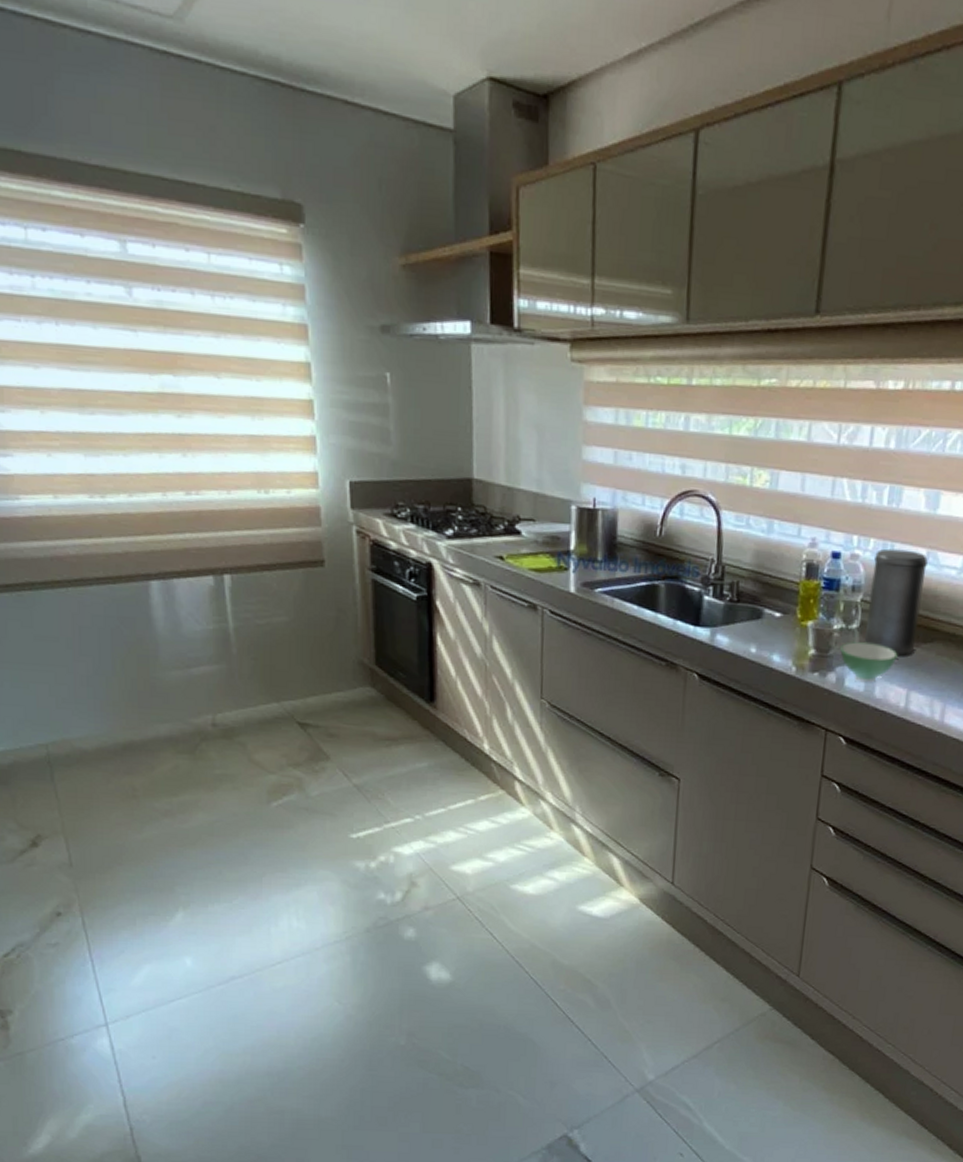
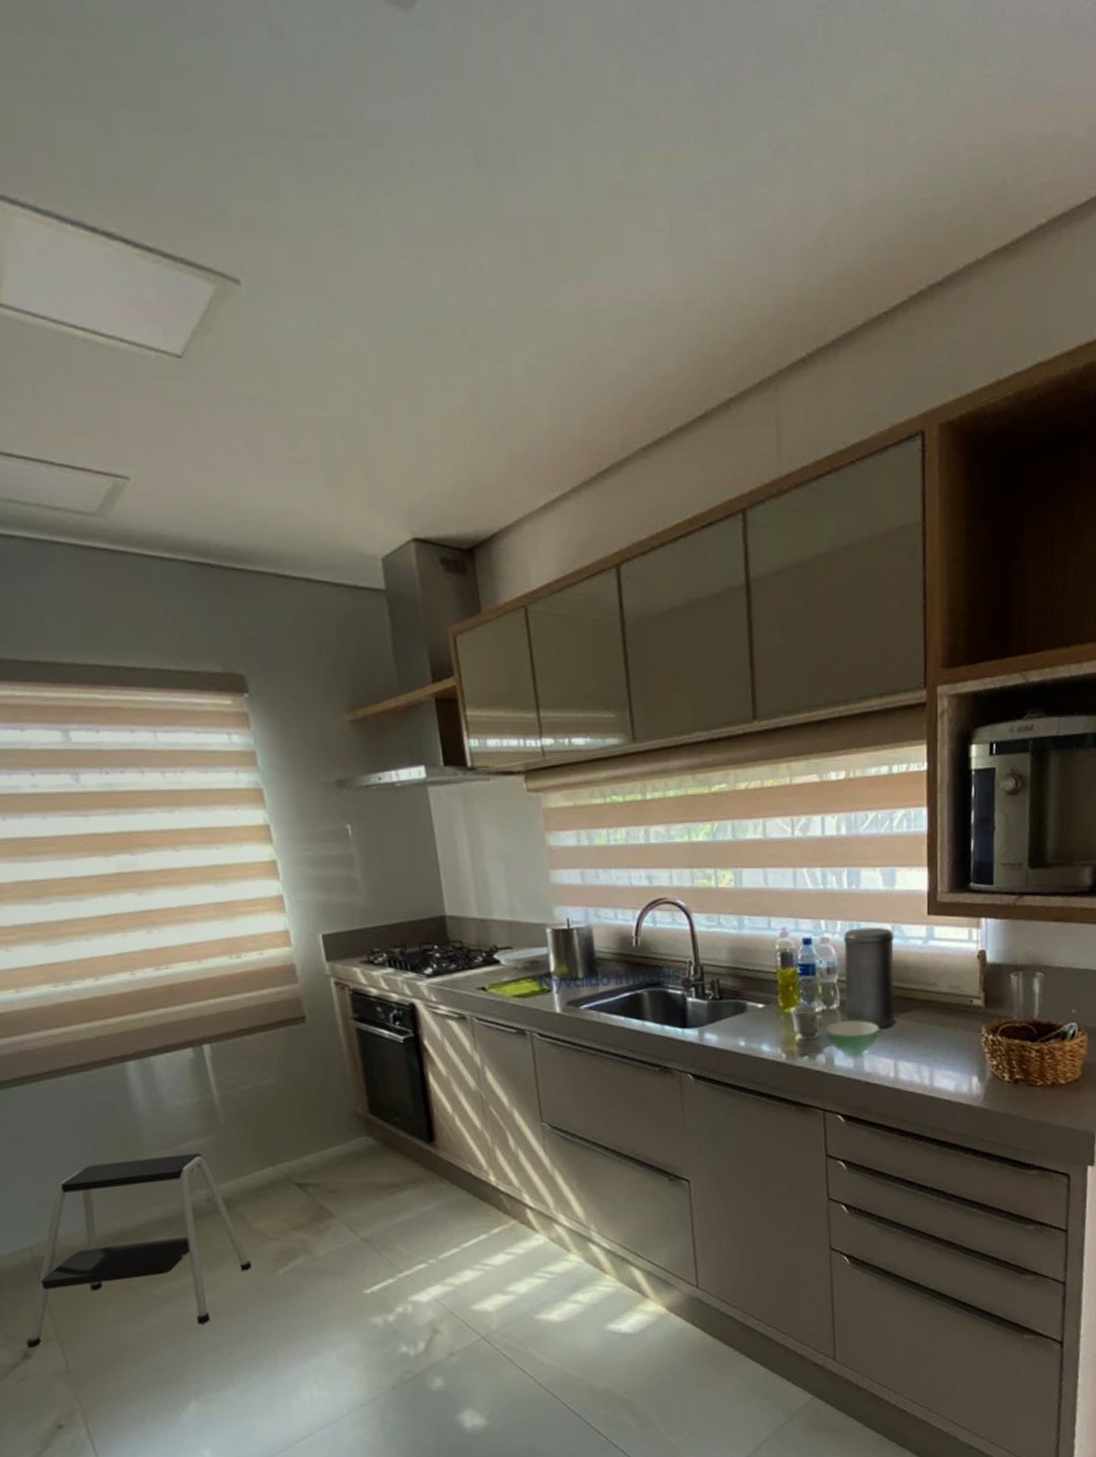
step stool: none [35,675,247,842] -> present [26,1153,251,1349]

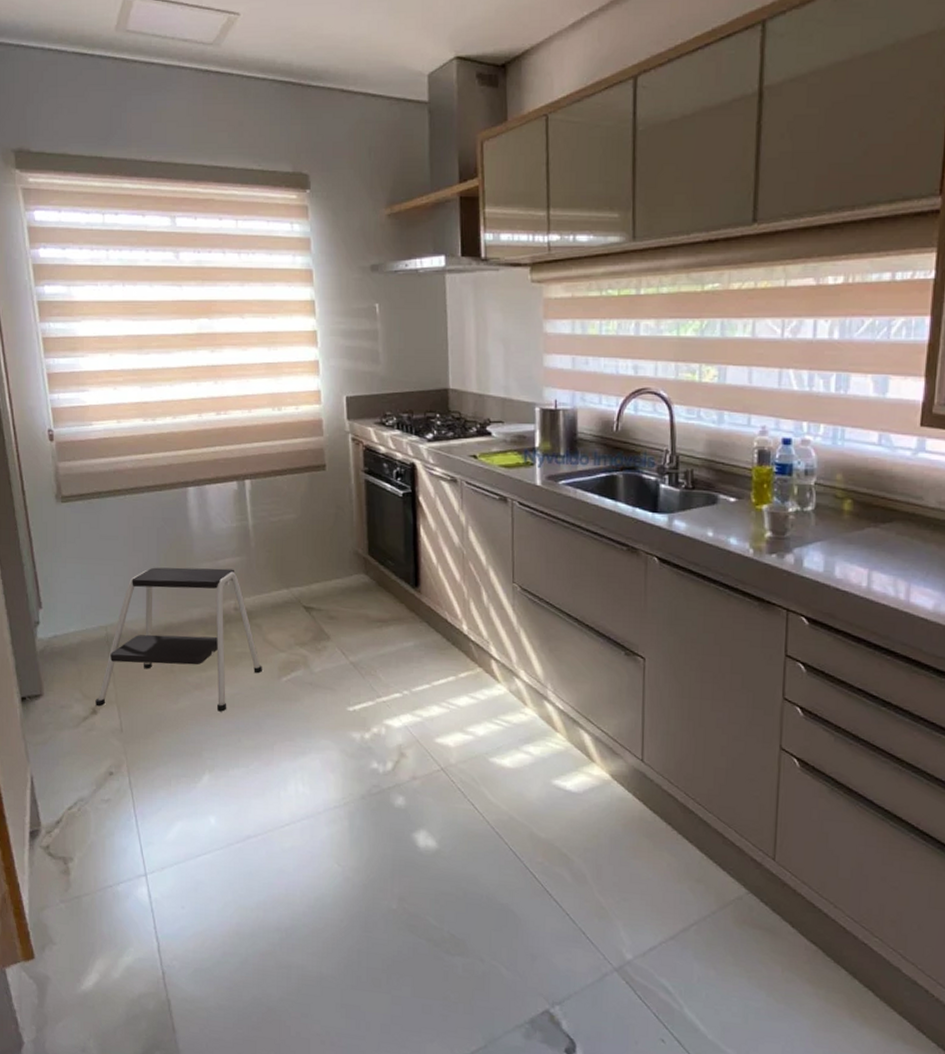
bowl: present [824,1020,880,1059] -> none [795,524,856,564]
canister: present [844,927,895,1030] -> none [820,433,880,538]

